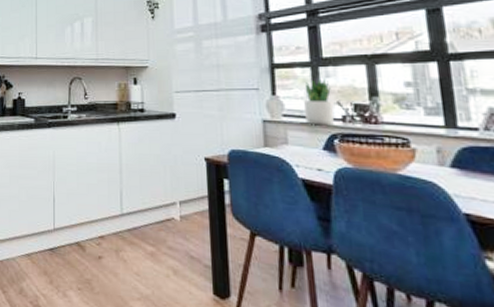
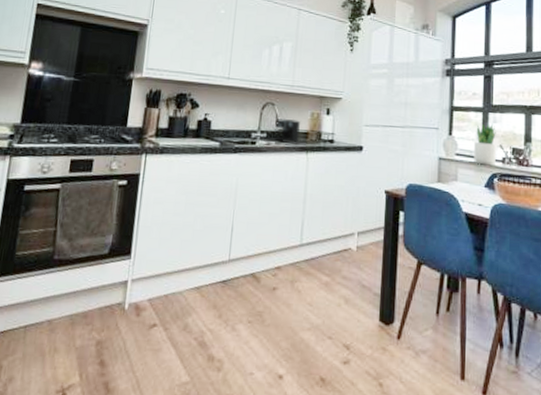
coffee maker: none [83,91,127,115] -> present [273,118,316,145]

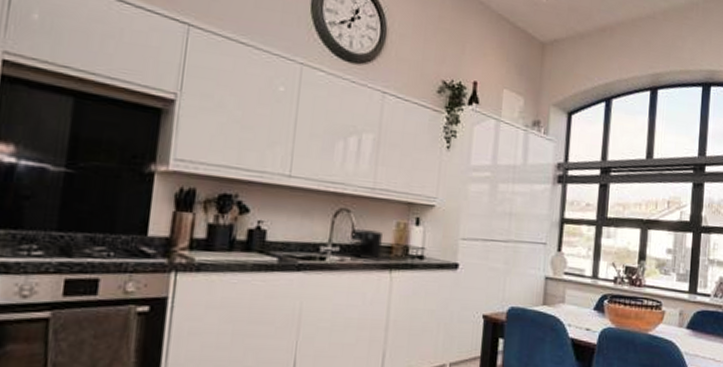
planter: present [474,123,497,166] -> none [583,238,610,286]

